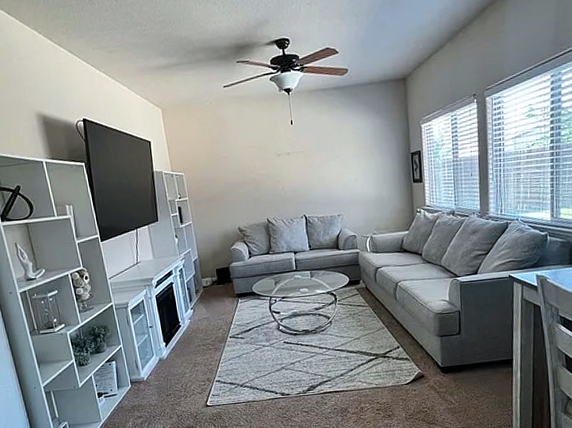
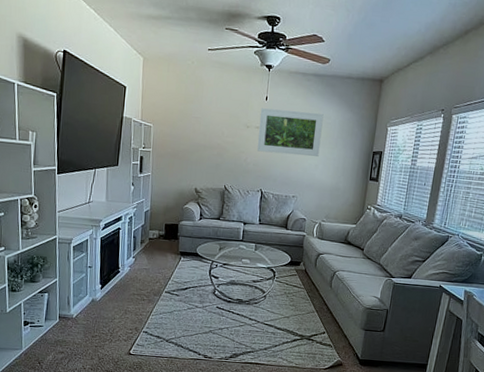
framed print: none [288,125,356,178] -> present [257,108,324,157]

